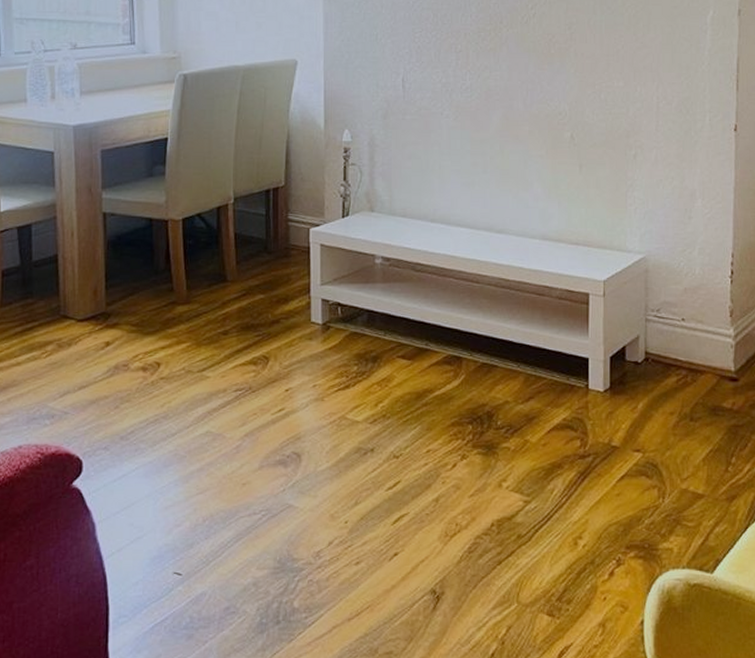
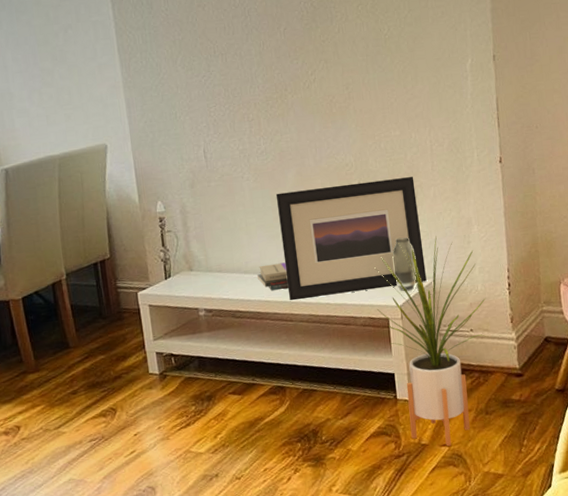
books: none [444,215,479,246] -> present [257,262,288,291]
picture frame: none [476,135,637,260] -> present [275,177,427,301]
house plant: none [577,205,703,452] -> present [374,235,489,446]
vase: none [599,202,627,265] -> present [392,237,417,291]

